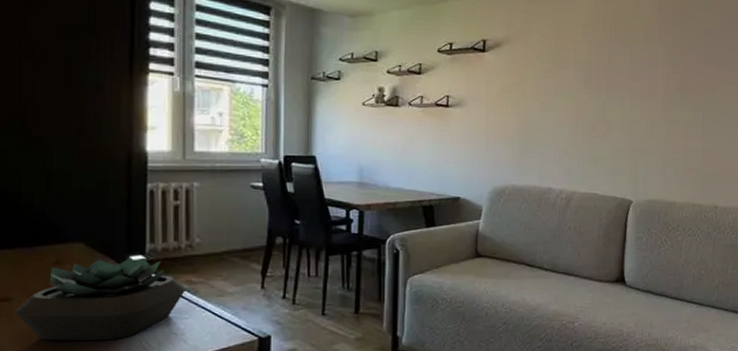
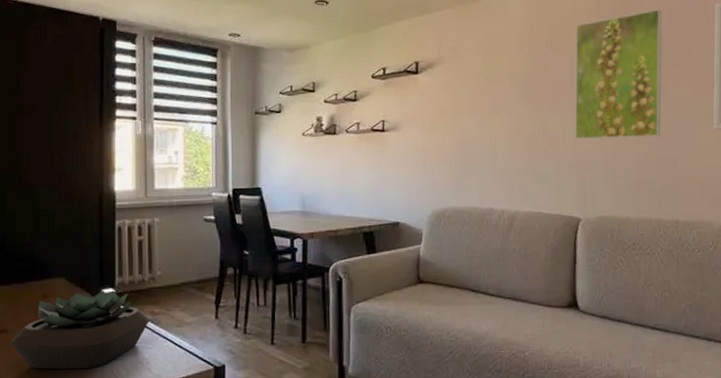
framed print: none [632,11,716,130] -> present [574,9,662,140]

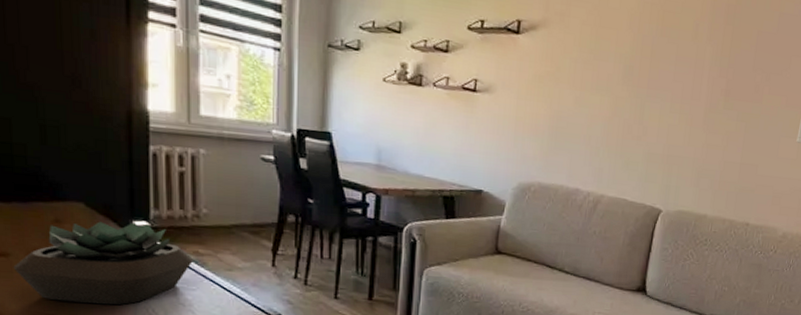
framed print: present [574,9,662,140] -> none [670,11,773,142]

